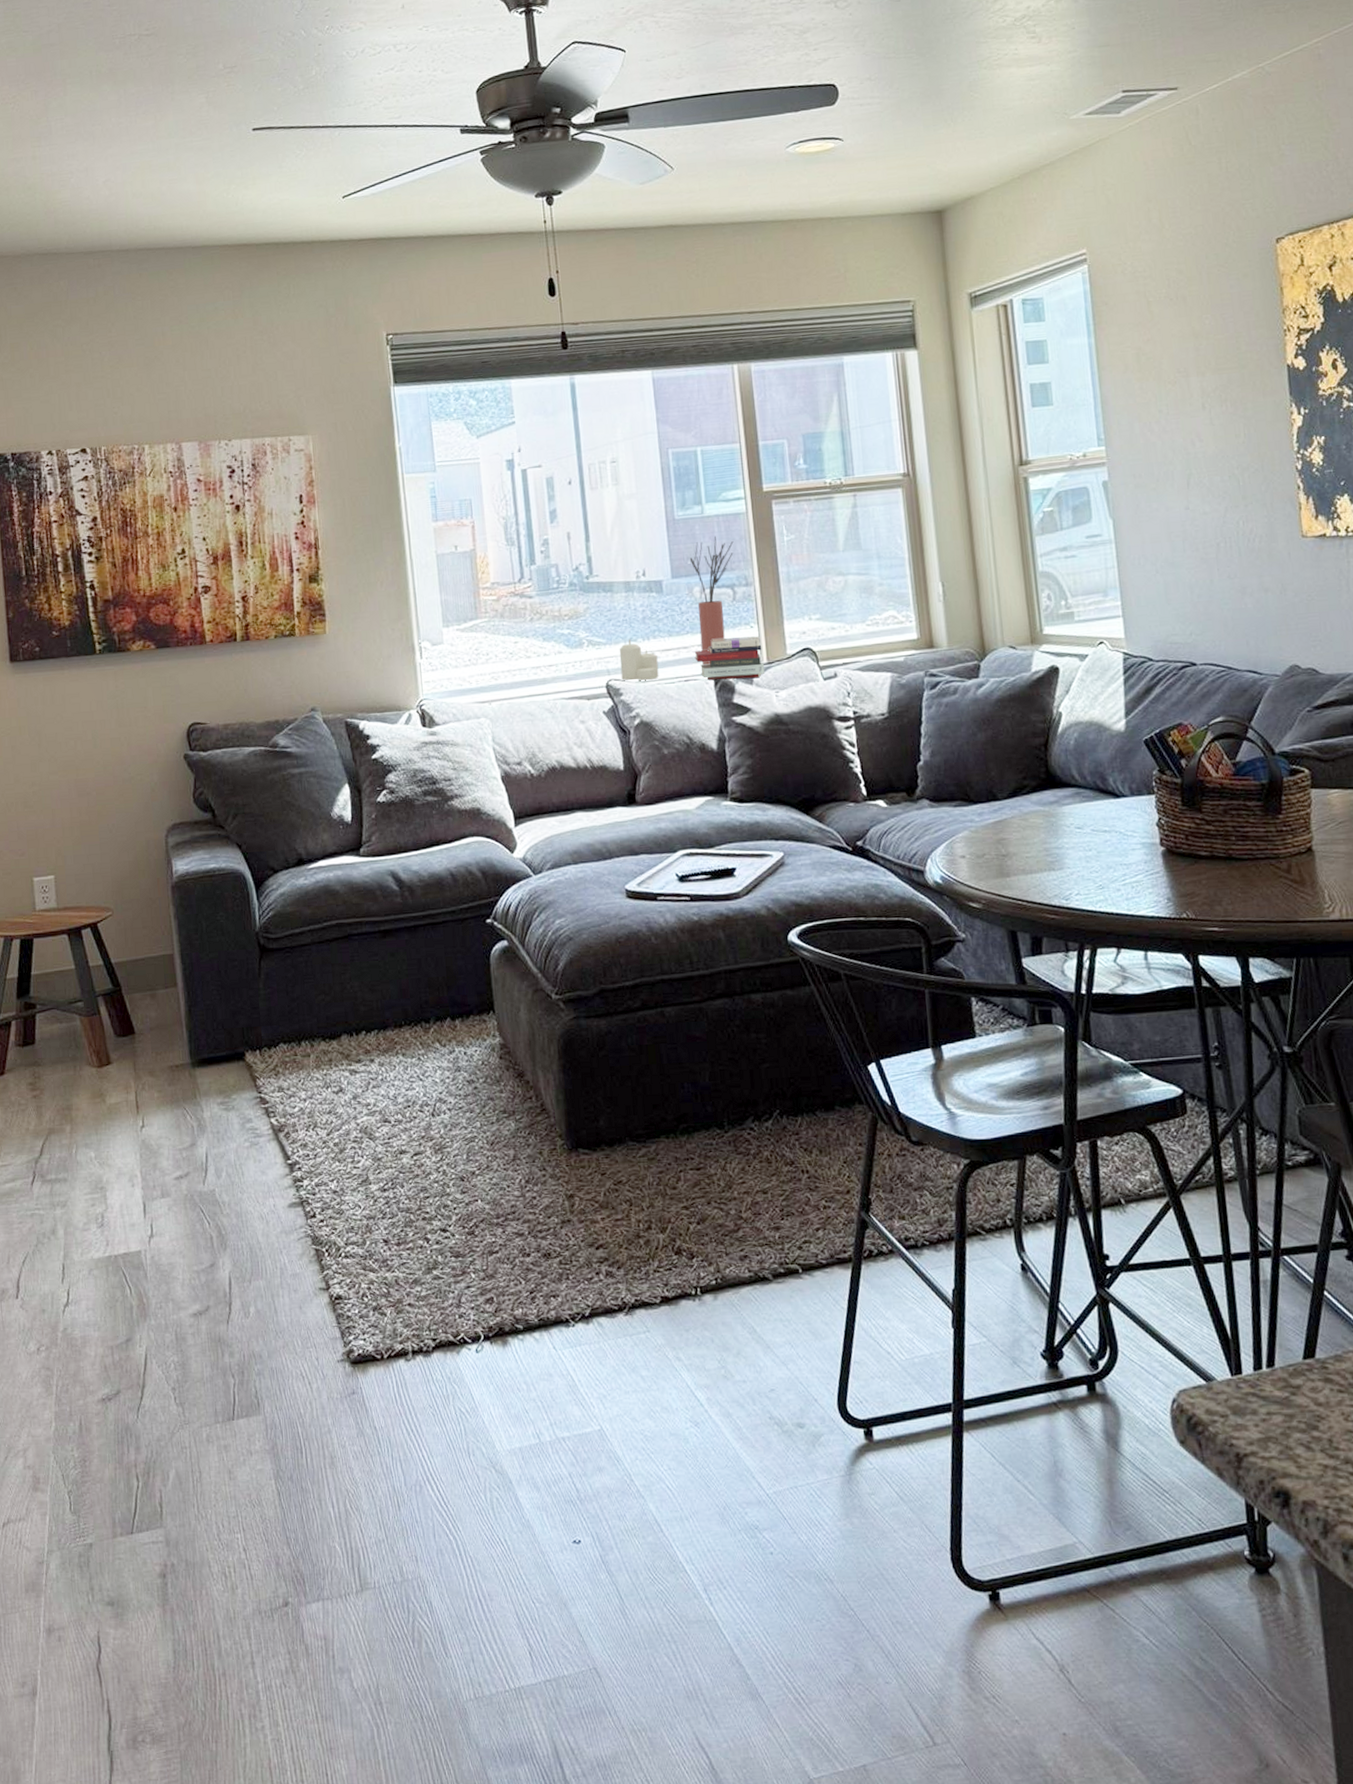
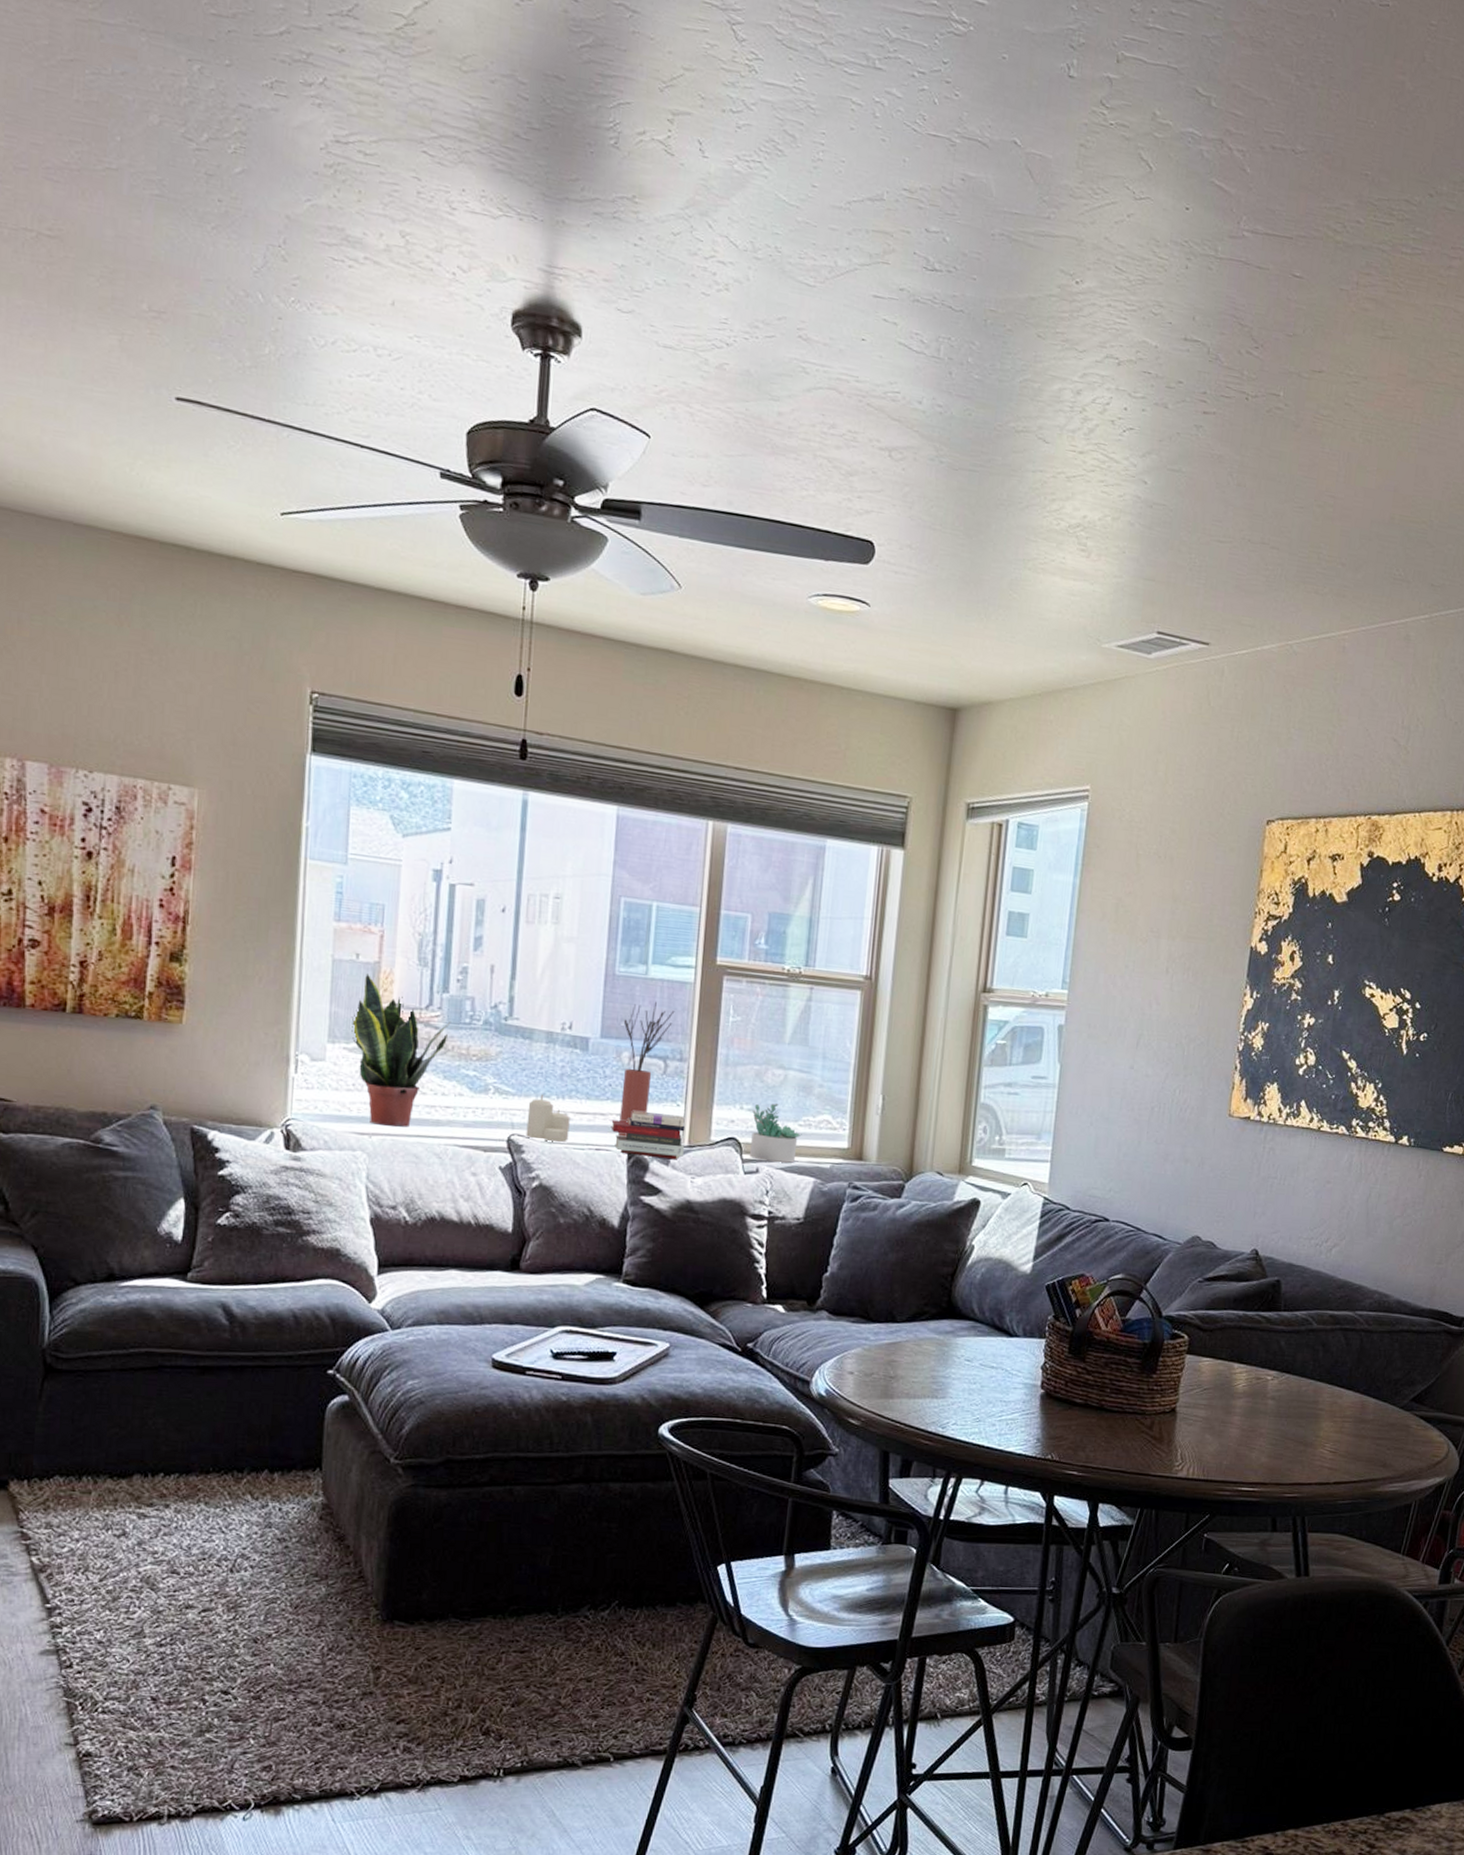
potted plant: none [459,561,542,693] -> present [351,974,451,1128]
succulent plant: none [821,609,872,665] -> present [750,1103,802,1163]

